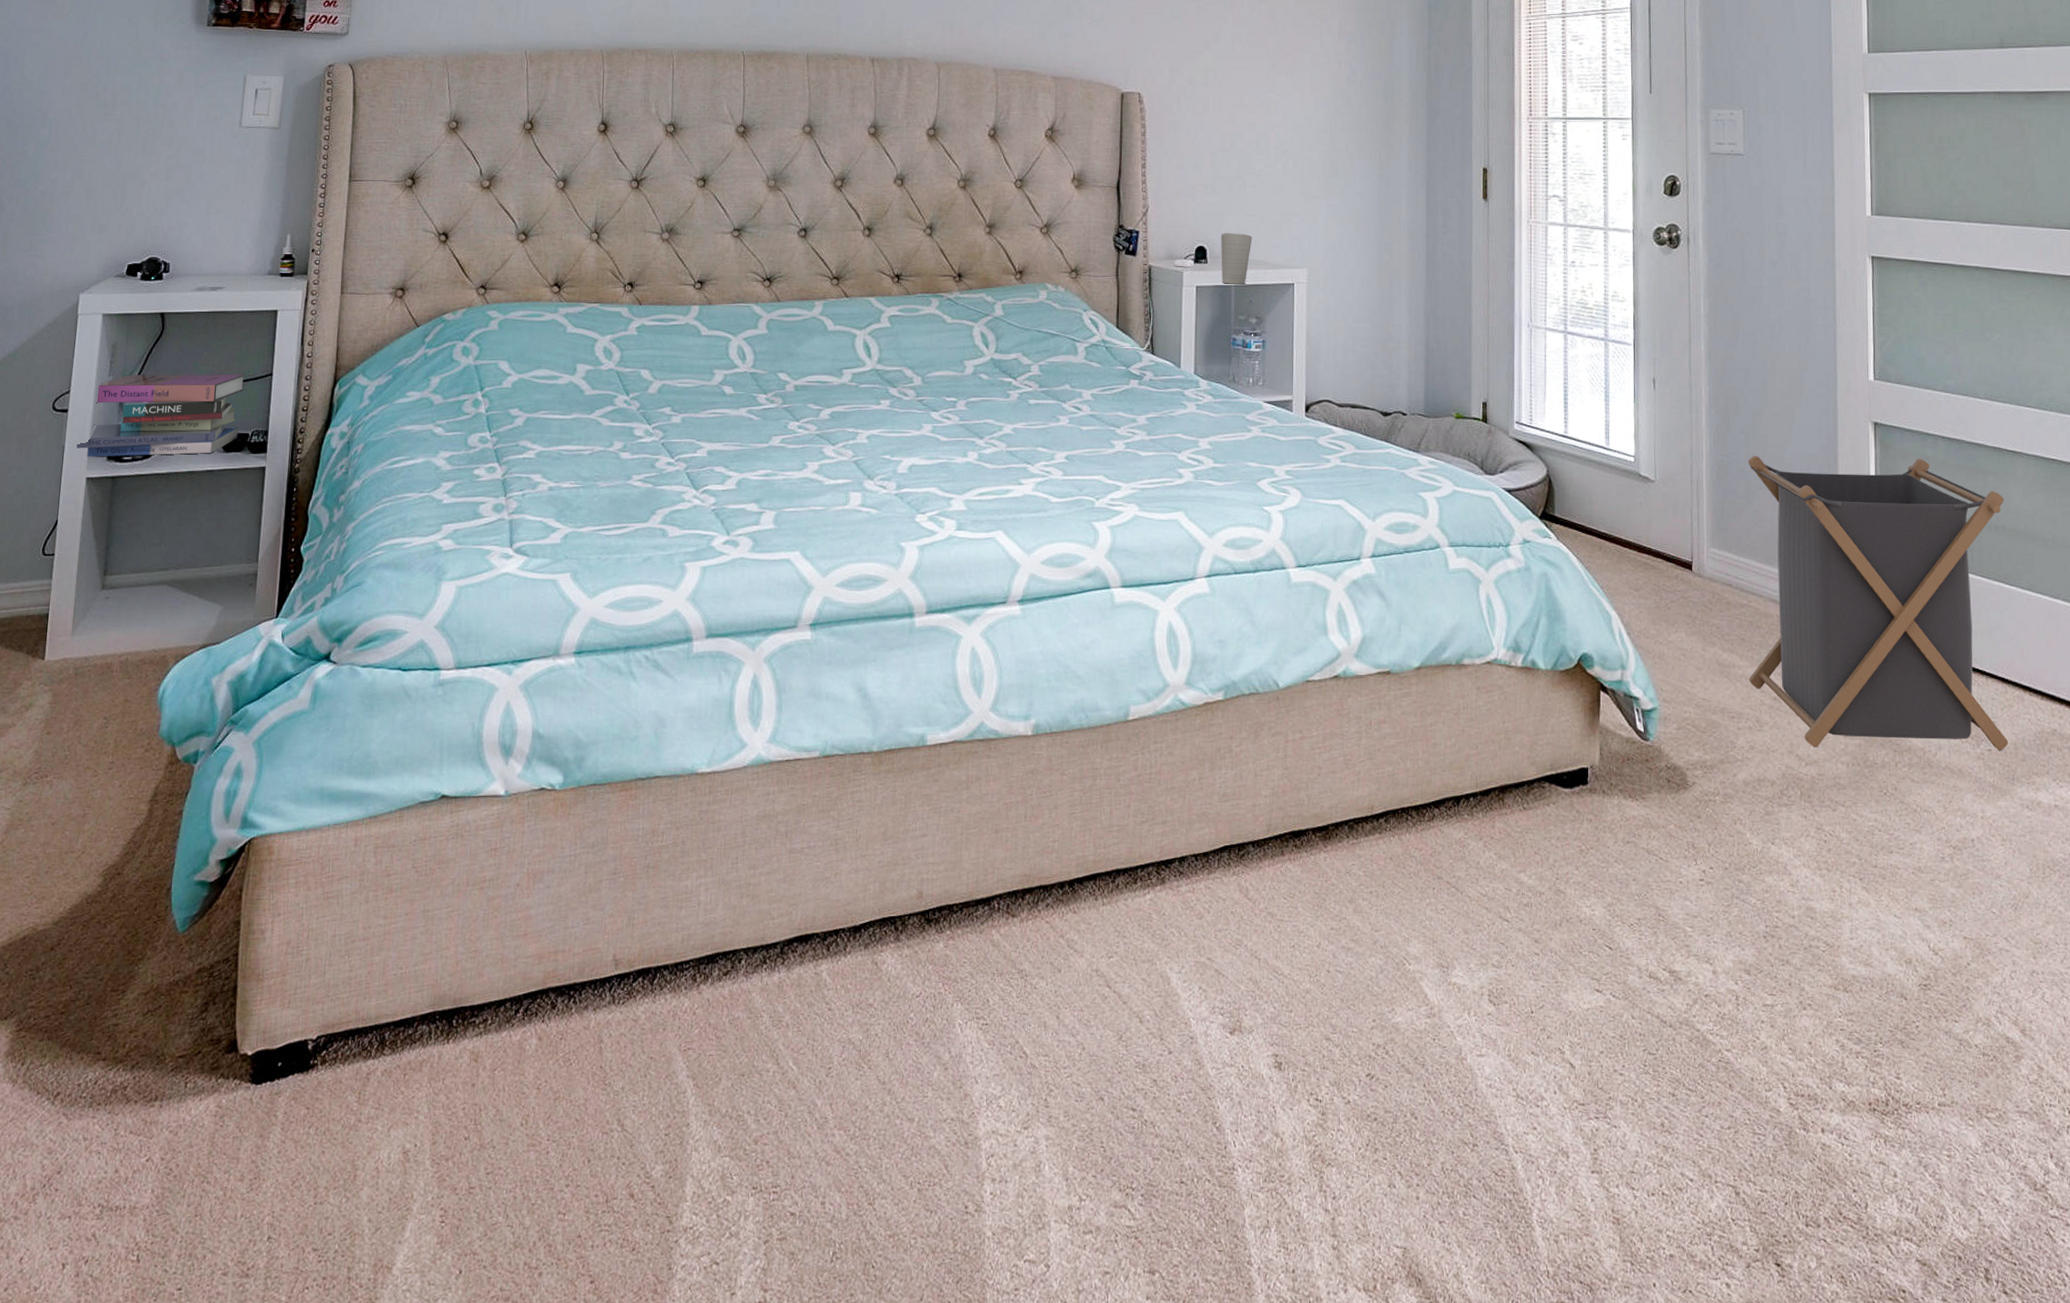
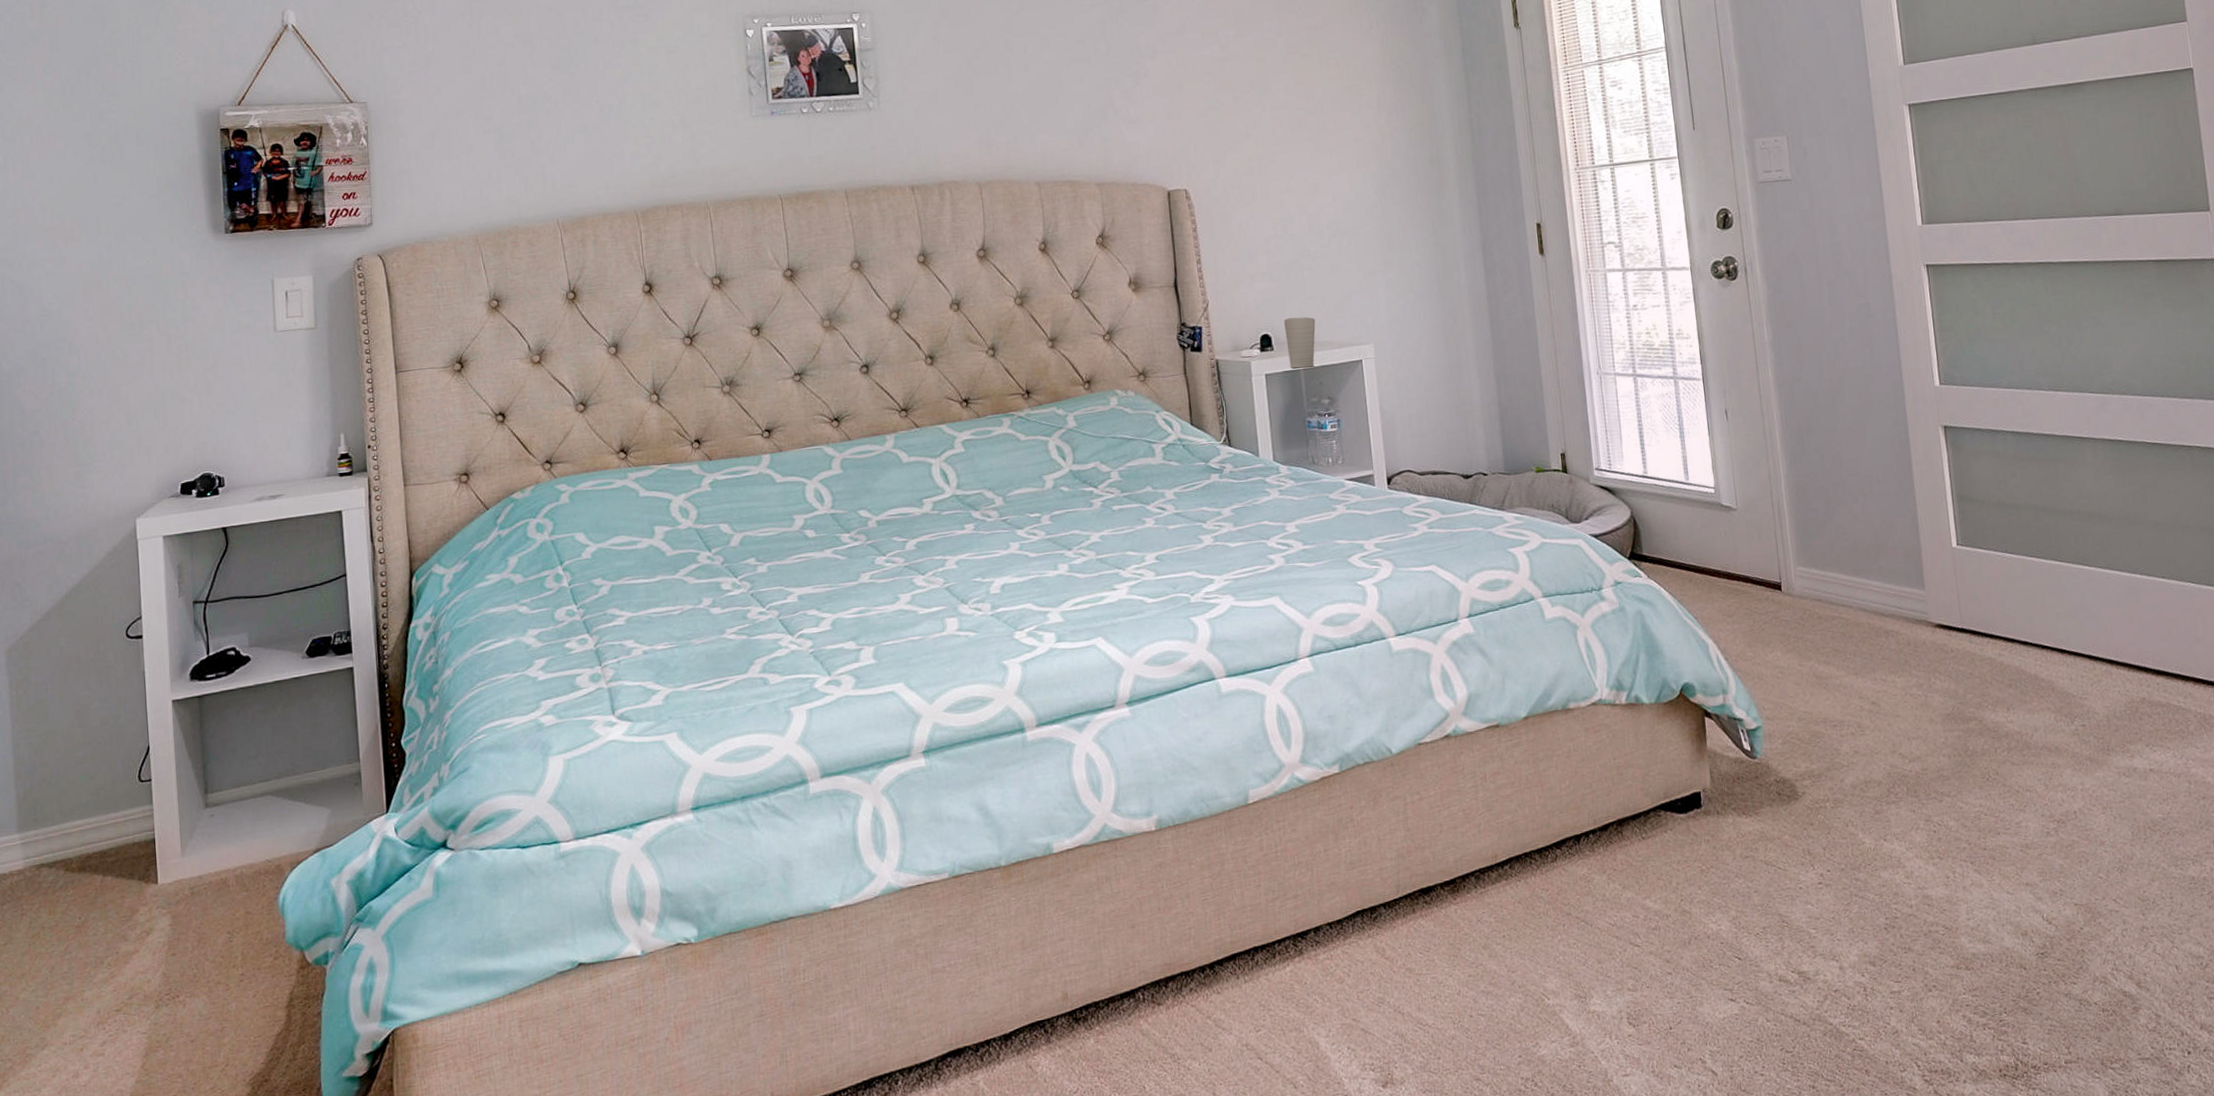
books: present [76,374,246,457] -> none [157,578,320,680]
laundry basket: present [1748,455,2009,750] -> none [1825,455,2101,745]

